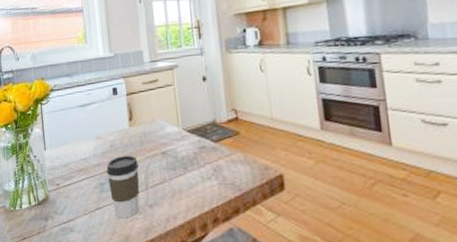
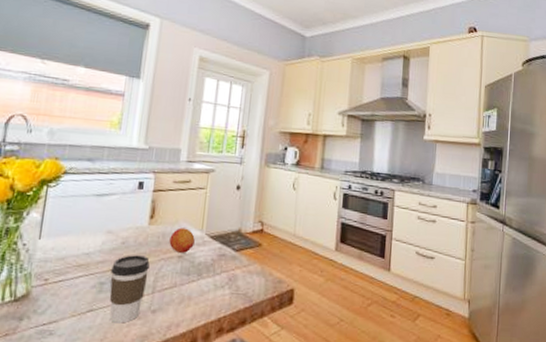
fruit: none [150,125,174,150] -> present [169,227,195,253]

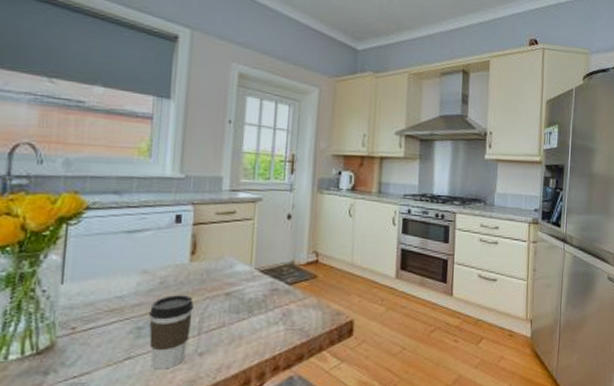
fruit: present [169,227,195,253] -> none [214,263,243,290]

